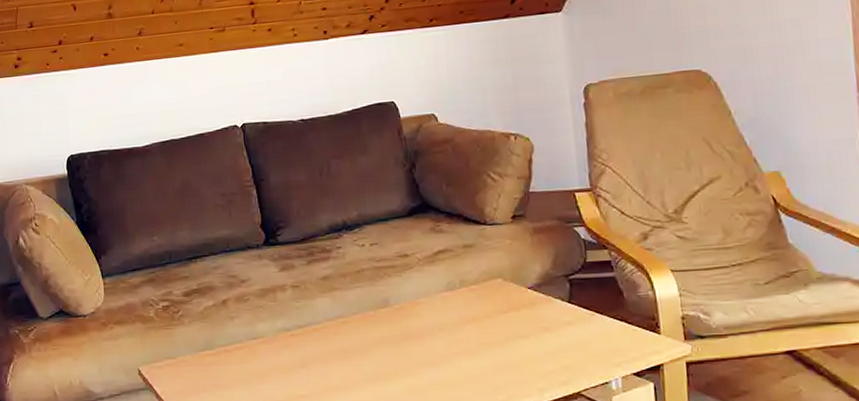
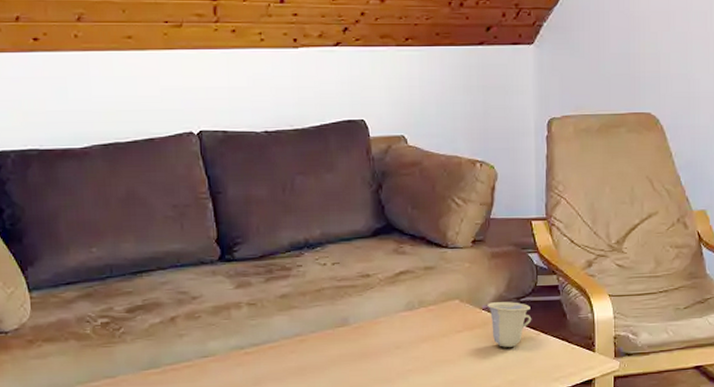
cup: none [533,279,584,329] -> present [487,302,532,347]

